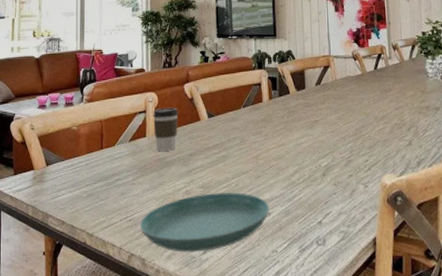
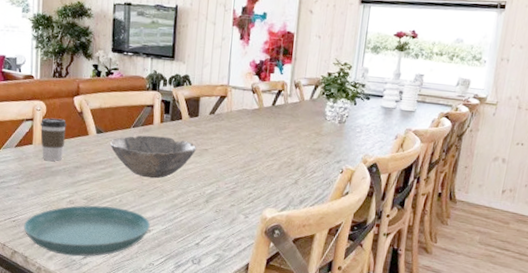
bowl: none [222,113,308,157] -> present [110,135,197,179]

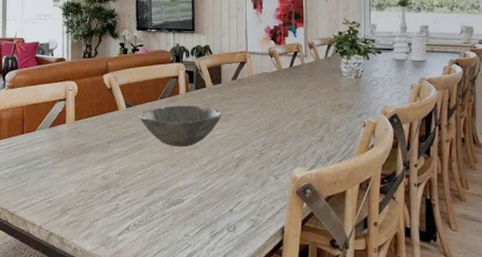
saucer: present [24,205,150,257] -> none [59,179,183,234]
coffee cup: present [40,118,66,161] -> none [72,96,97,138]

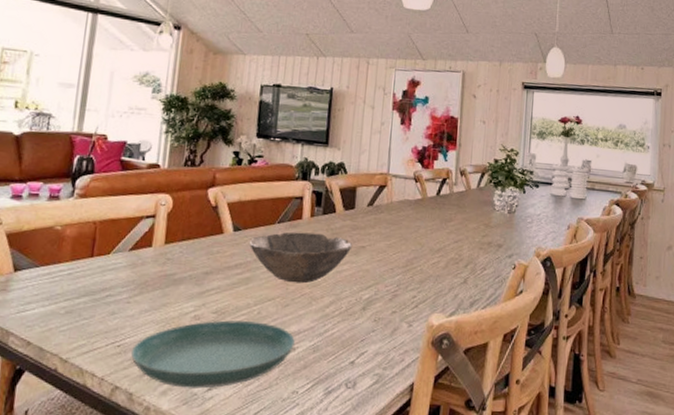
saucer: none [59,179,183,234] -> present [131,320,295,389]

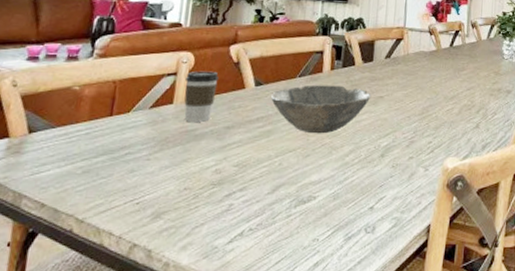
saucer: present [131,320,295,389] -> none [150,173,316,242]
coffee cup: none [163,214,197,266] -> present [184,71,219,122]

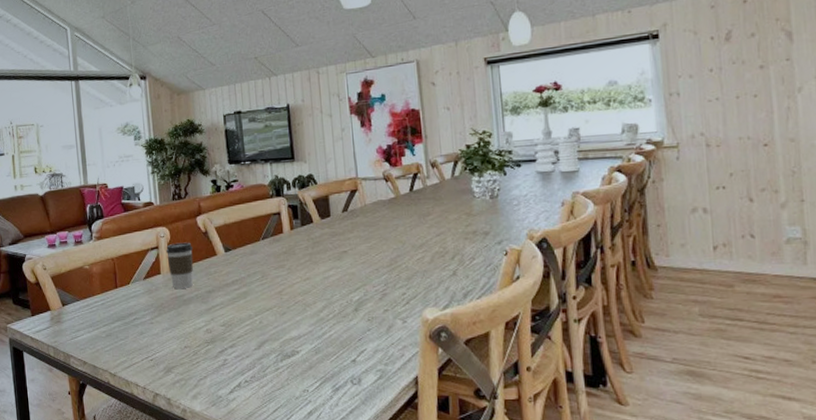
bowl: present [271,85,372,134] -> none [241,244,335,293]

